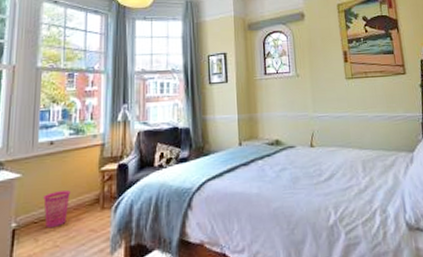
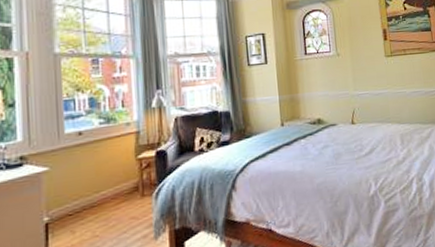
waste basket: present [43,190,71,229] -> none [77,180,106,220]

